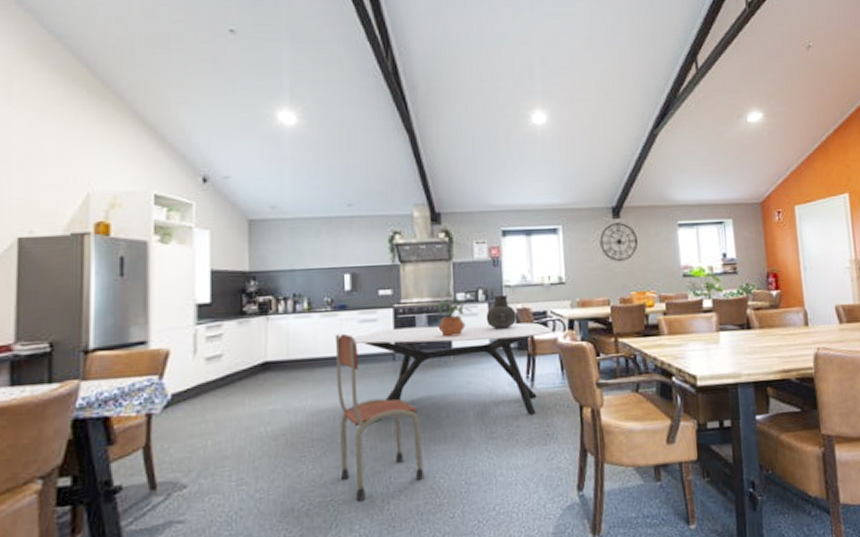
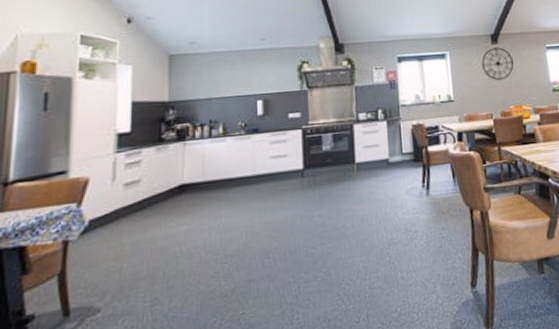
chair: present [334,333,424,501] -> none [248,154,331,313]
dining table: present [353,322,552,422] -> none [264,136,443,236]
potted plant: present [437,299,472,337] -> none [341,119,372,154]
ceramic pot: present [486,295,516,329] -> none [385,113,412,144]

